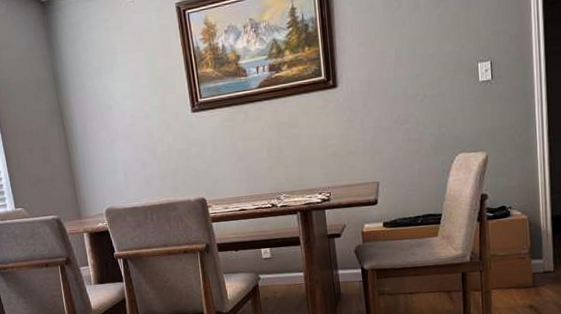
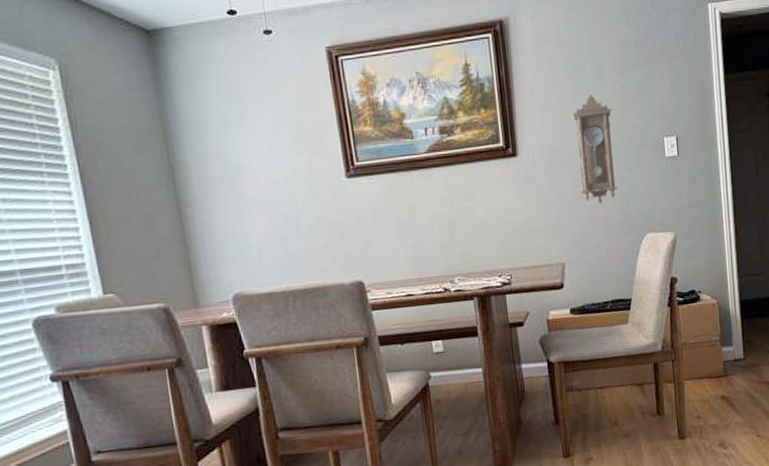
pendulum clock: none [389,27,431,128] -> present [572,95,618,204]

